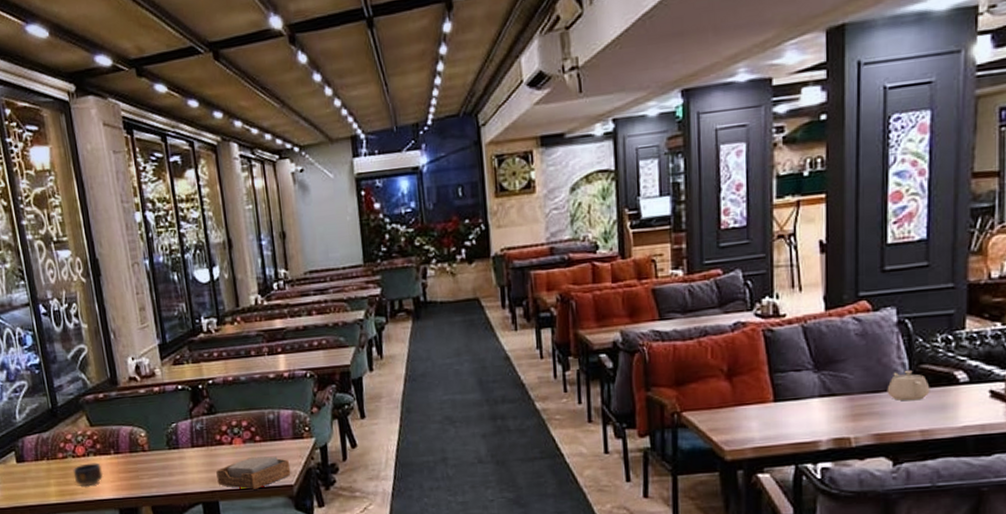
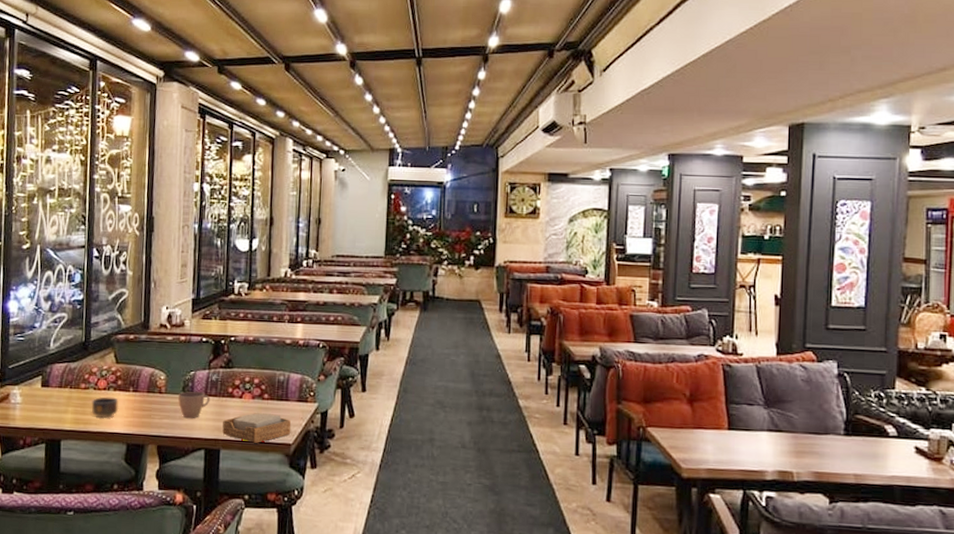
cup: none [163,443,199,473] -> present [177,391,211,418]
teapot: present [887,369,930,402] -> none [826,418,864,447]

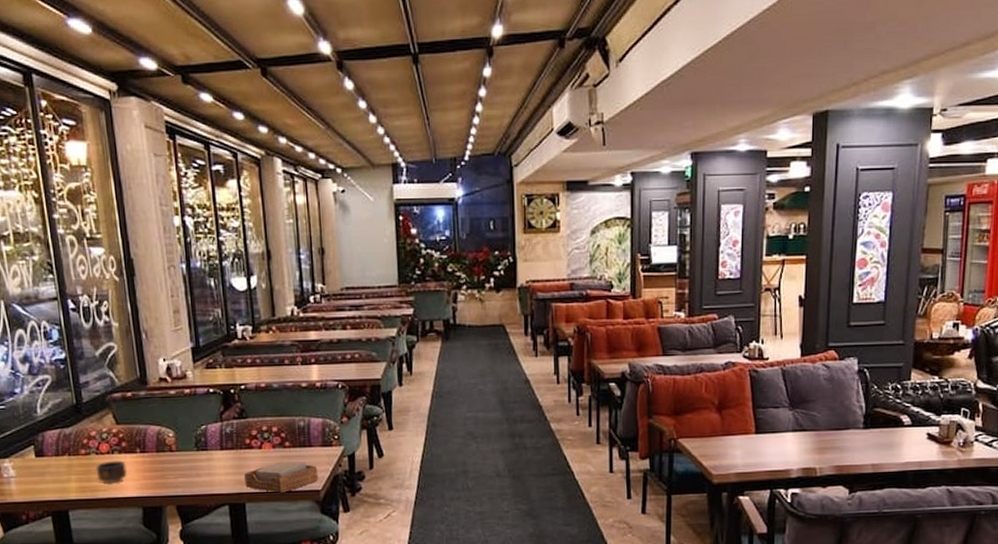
cup: present [177,391,211,418] -> none [191,445,228,474]

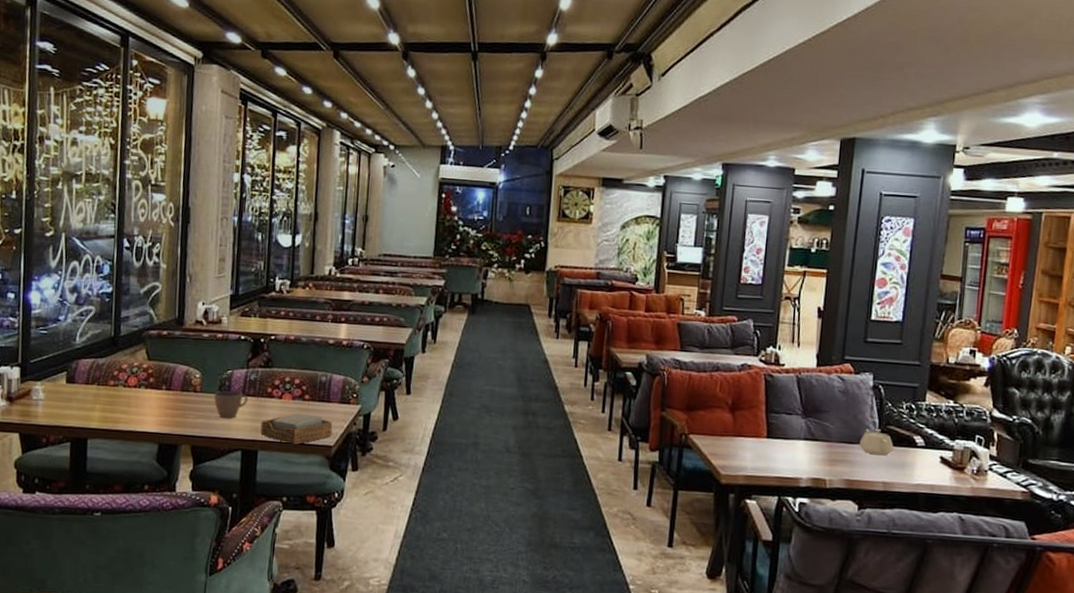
mug: present [96,460,128,484] -> none [120,394,151,417]
cup: none [191,445,228,474] -> present [213,390,249,418]
teapot: none [847,412,881,439] -> present [859,428,894,456]

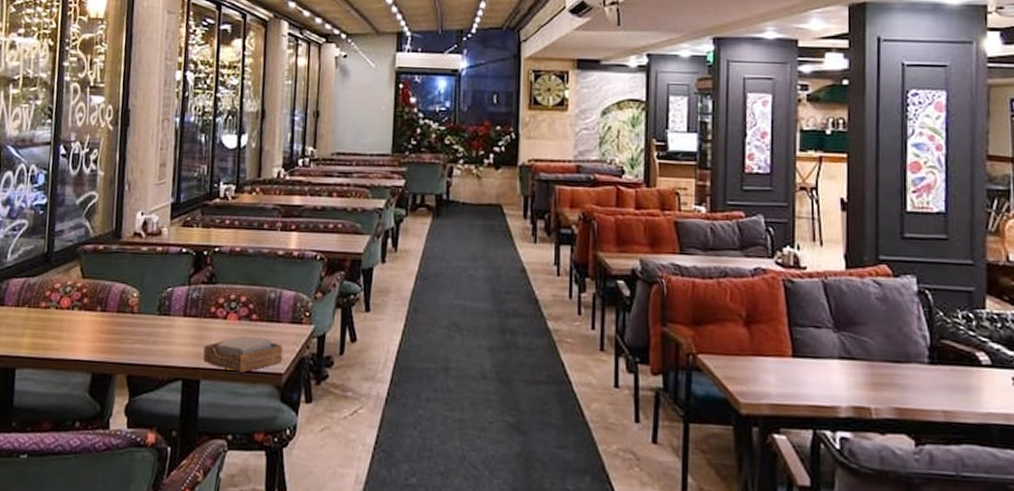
cup: present [213,390,249,418] -> none [152,311,190,343]
teapot: present [859,428,894,456] -> none [908,343,952,378]

